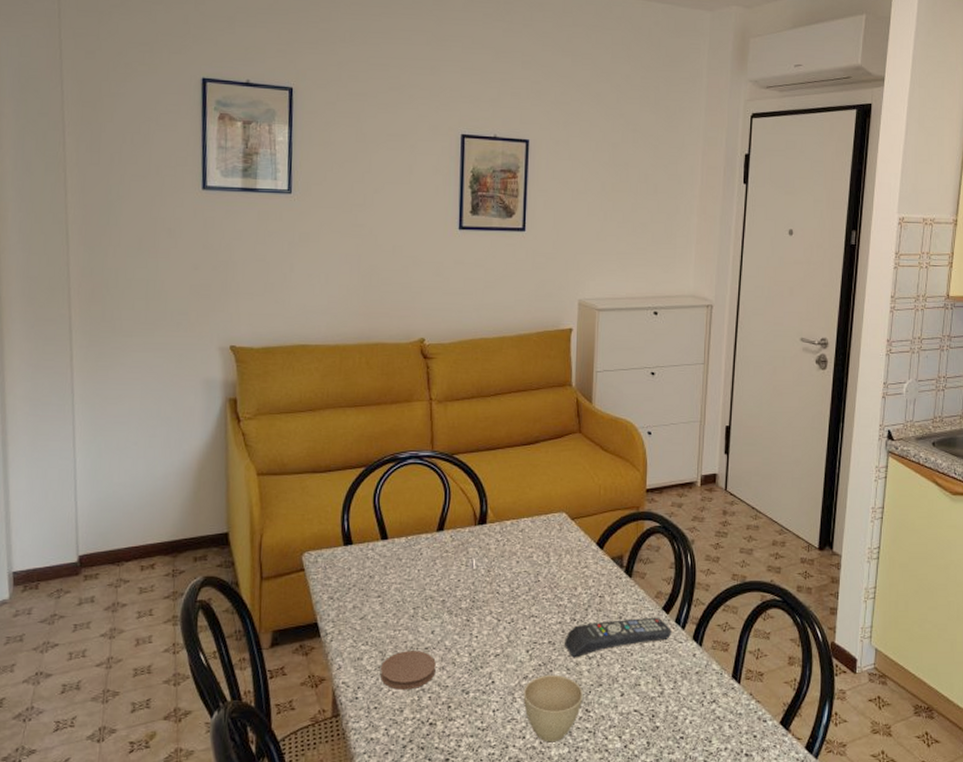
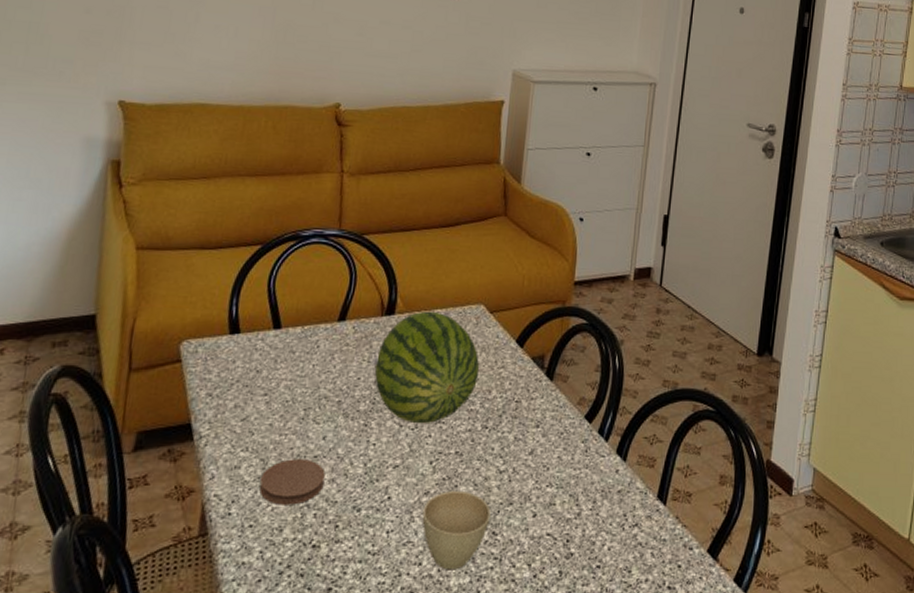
fruit: none [473,520,565,618] -> present [375,311,480,424]
remote control: present [565,617,672,658] -> none [473,426,594,472]

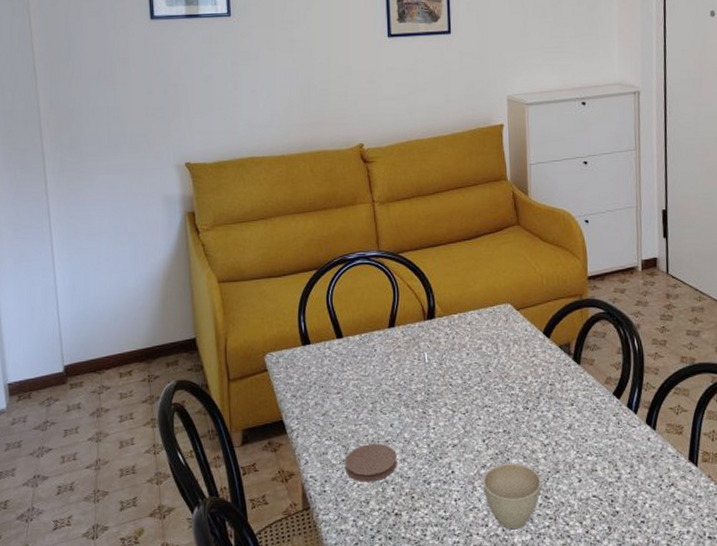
fruit: present [375,311,480,424] -> none [425,313,515,409]

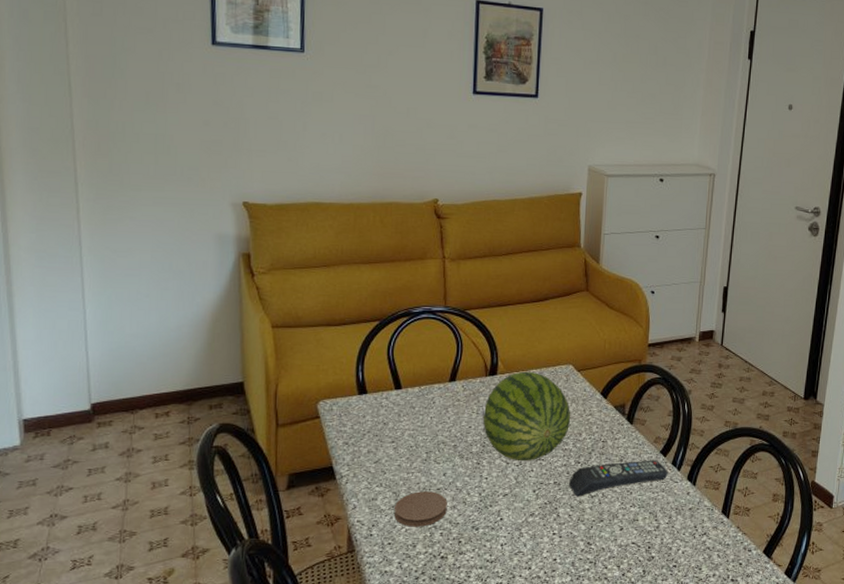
fruit: none [425,313,515,409] -> present [483,371,571,462]
cup: present [482,462,542,530] -> none [529,511,585,572]
remote control: none [519,402,624,446] -> present [569,460,668,497]

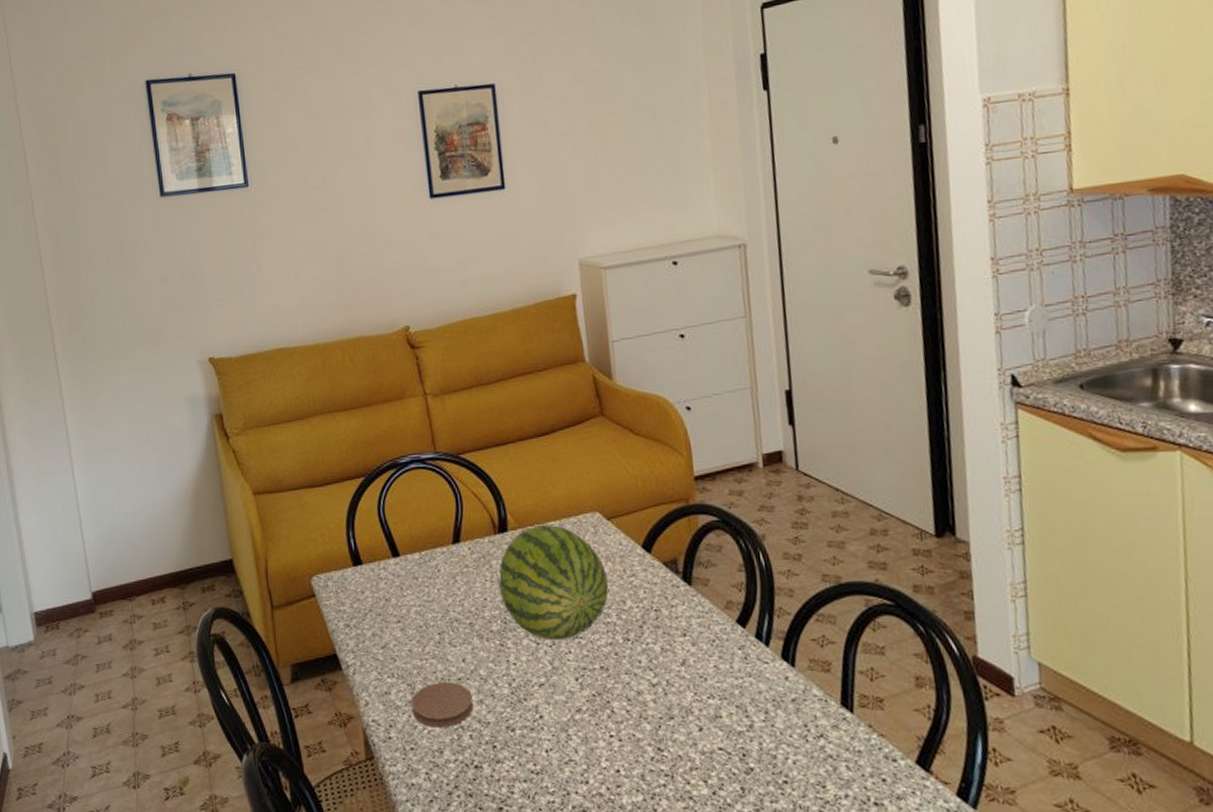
remote control: present [569,460,668,497] -> none [620,632,753,686]

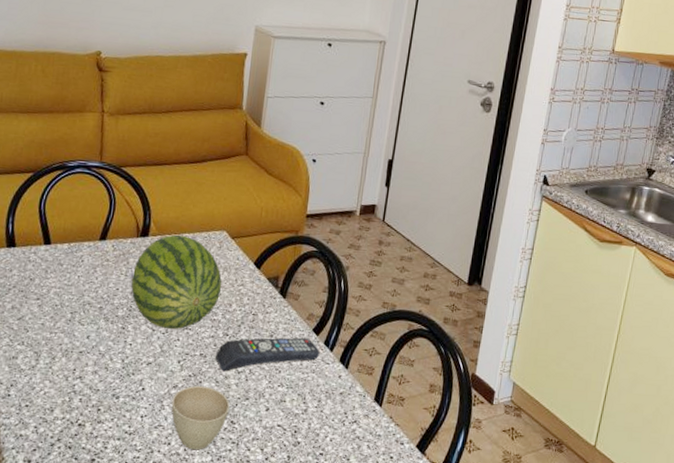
coaster: present [412,682,474,728] -> none [34,353,89,391]
cup: none [578,706,653,788] -> present [171,385,230,451]
remote control: none [620,632,753,686] -> present [215,337,320,372]

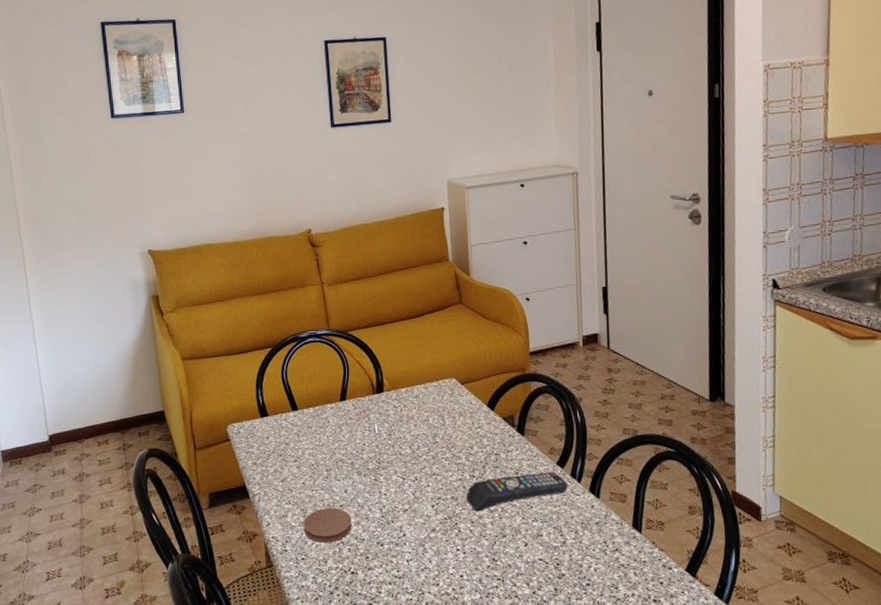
coaster: none [34,353,89,391] -> present [304,508,352,543]
fruit: present [131,234,222,330] -> none [375,387,461,477]
cup: present [171,385,230,451] -> none [432,527,489,589]

